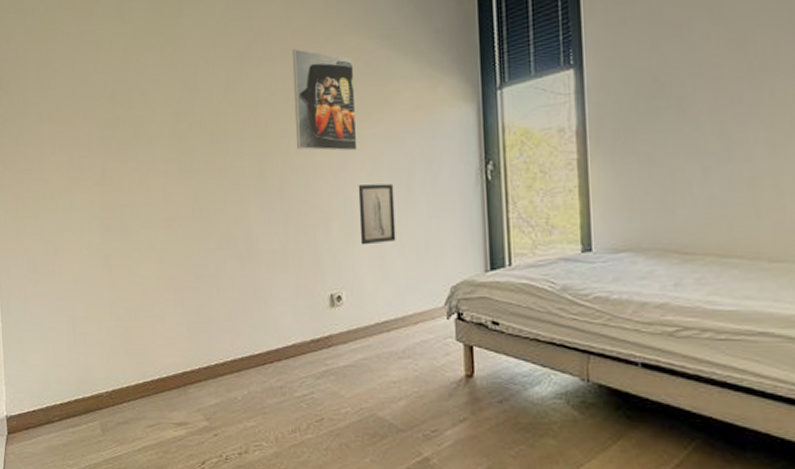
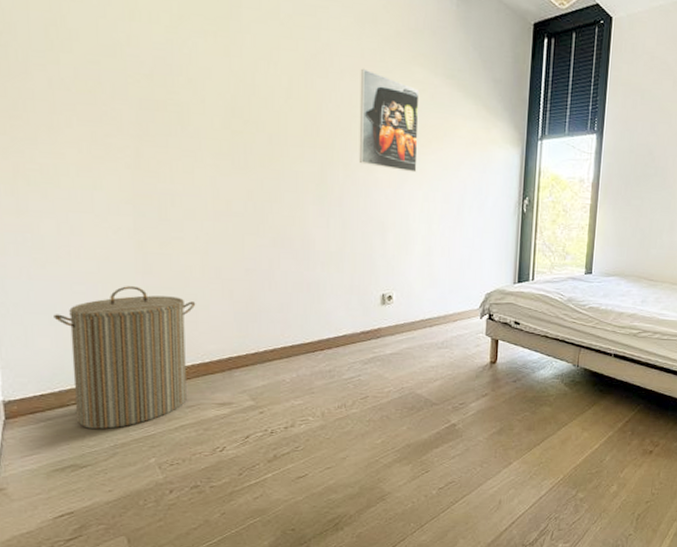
laundry hamper: none [42,300,153,448] -> present [54,286,196,429]
wall art: present [358,183,396,245] -> none [413,203,446,255]

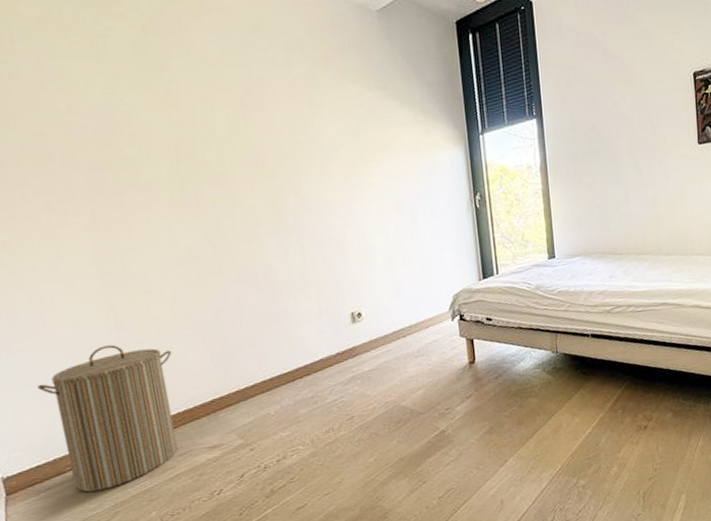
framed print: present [358,68,420,173] -> none [294,94,366,189]

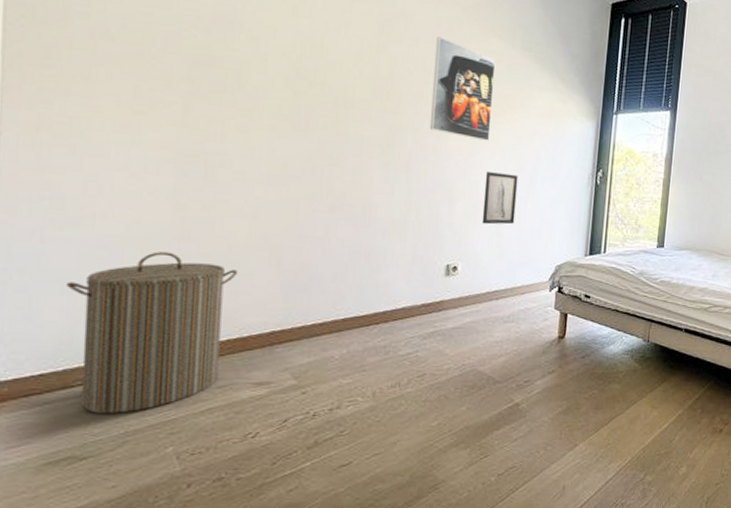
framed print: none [294,94,366,189] -> present [429,36,496,141]
wall art: none [368,214,406,268] -> present [481,172,518,225]

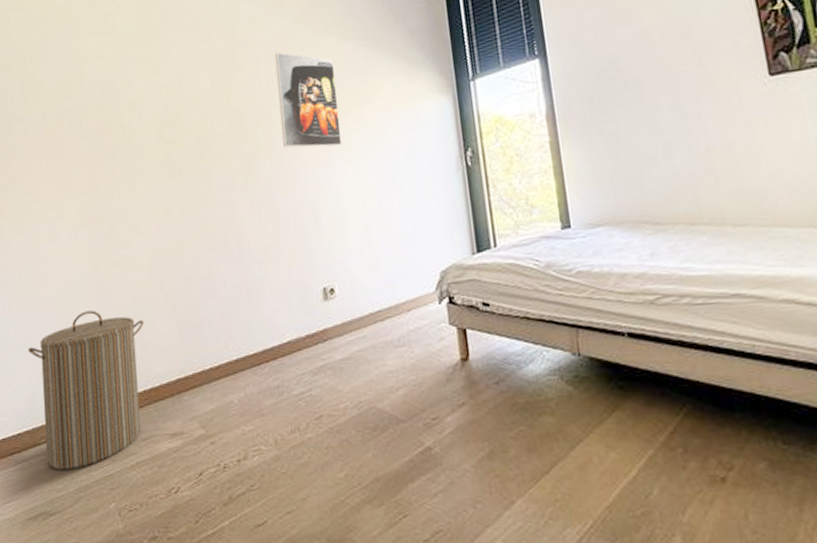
wall art: present [481,172,518,225] -> none [344,175,385,237]

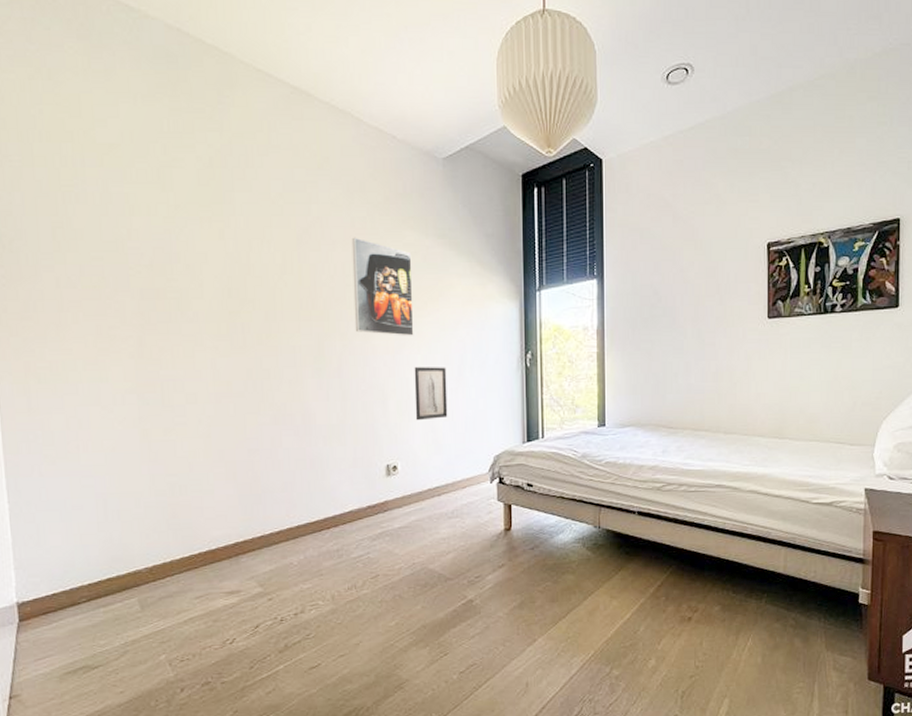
laundry hamper: present [28,310,145,470] -> none [64,476,201,627]
wall art: none [344,175,385,237] -> present [414,367,448,421]

